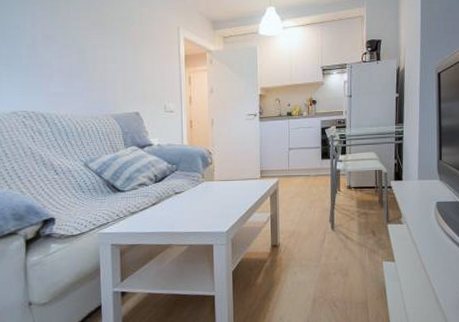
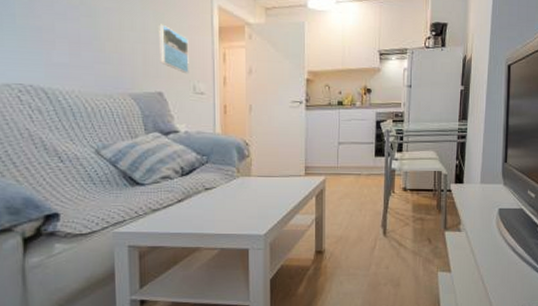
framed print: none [136,55,161,96] -> present [159,24,189,74]

